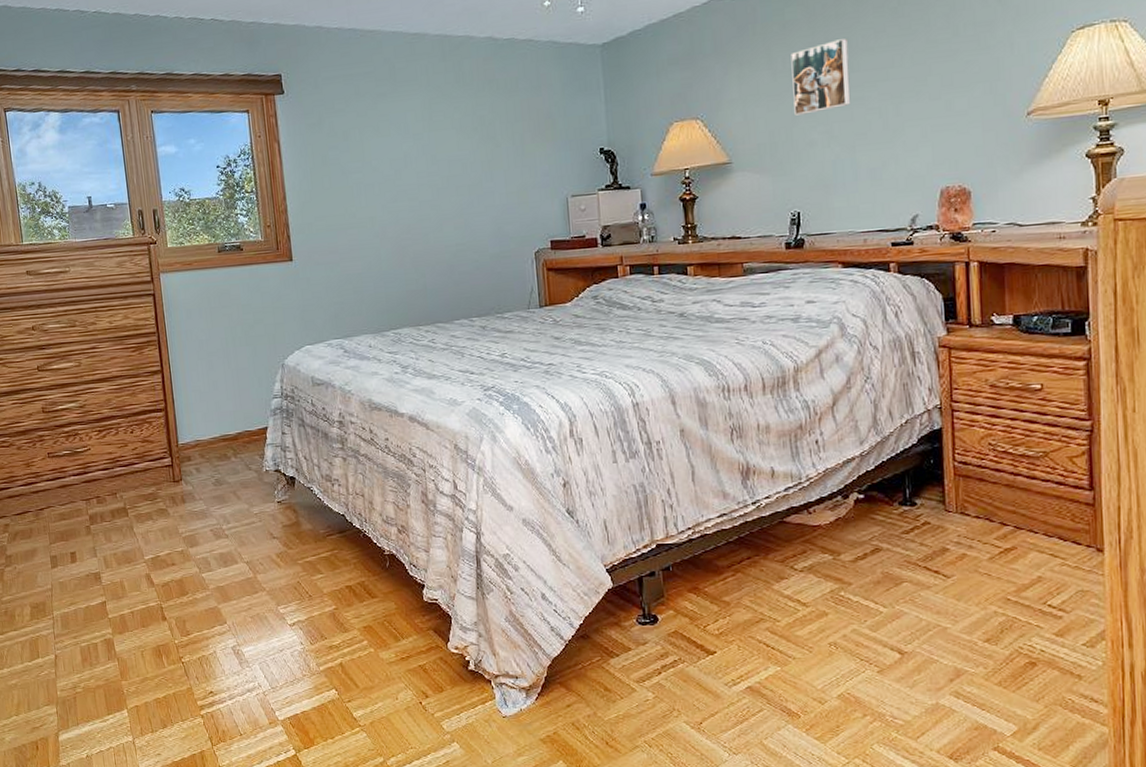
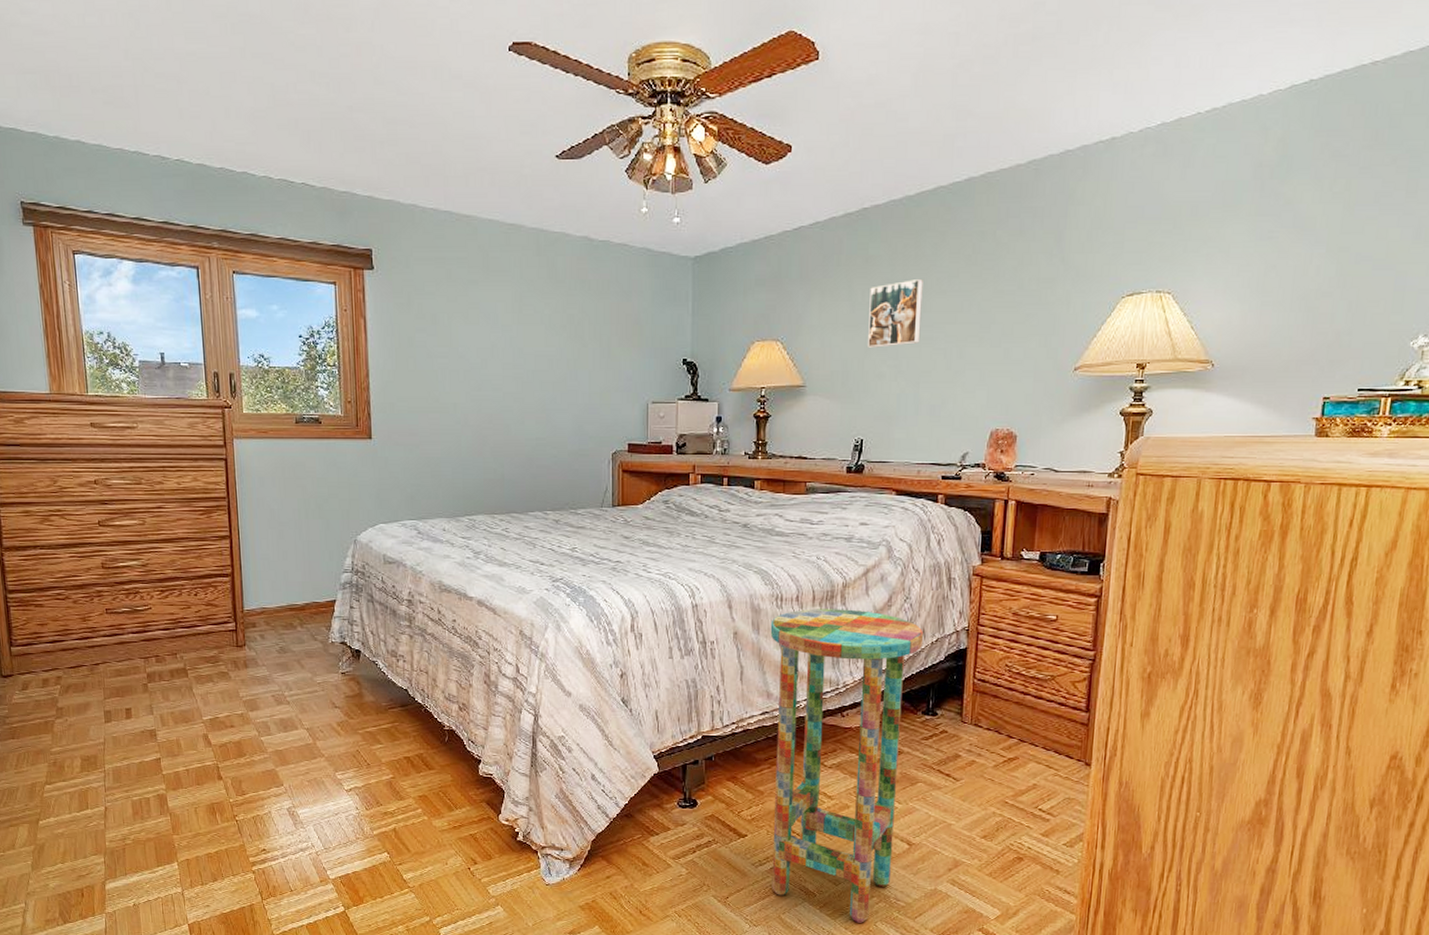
side table: none [719,395,891,746] -> present [770,608,923,923]

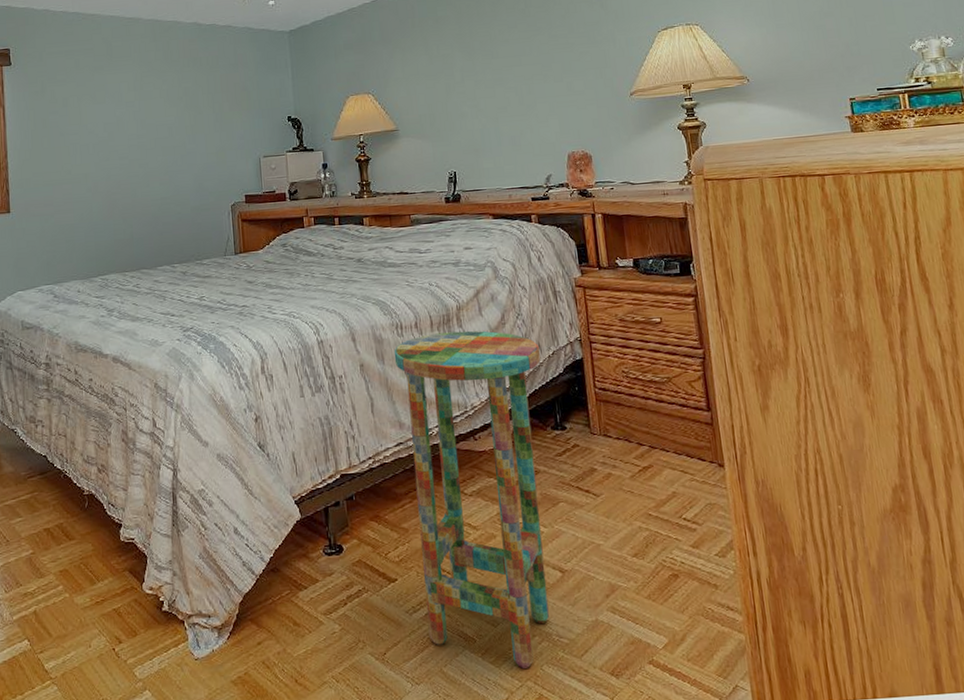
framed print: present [868,278,923,348] -> none [443,31,493,92]

